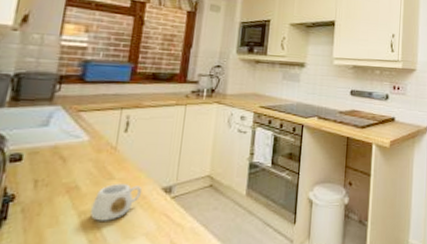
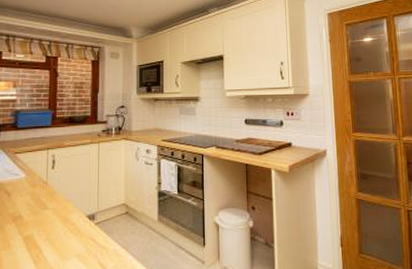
mug: present [90,184,143,221] -> none [33,213,71,244]

